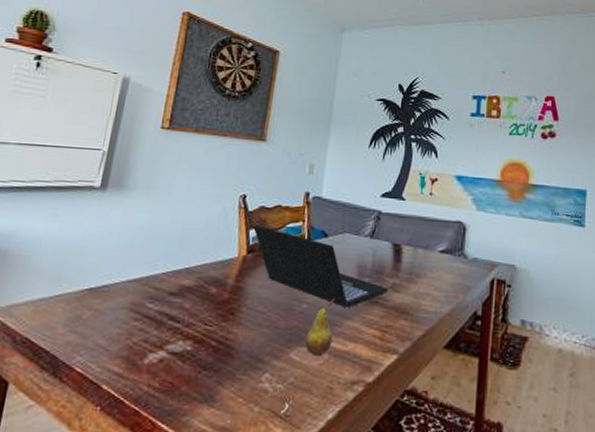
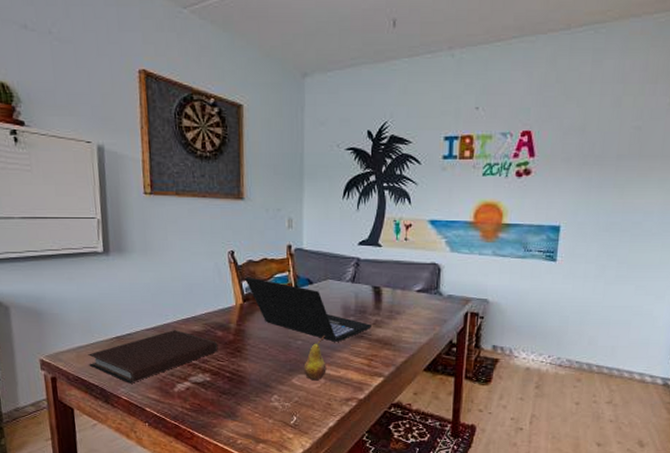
notebook: none [45,283,209,350] -> present [88,330,218,383]

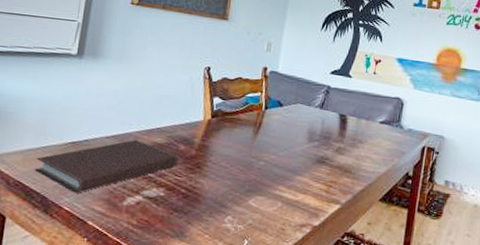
laptop: present [245,277,371,342] -> none [217,93,334,166]
fruit: present [303,334,327,381] -> none [262,157,289,204]

